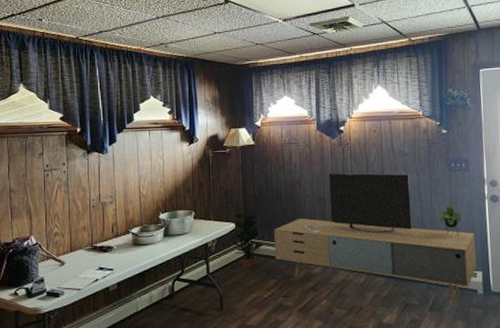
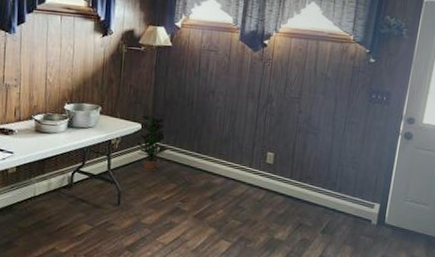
media console: present [273,172,477,305] -> none [178,86,381,231]

